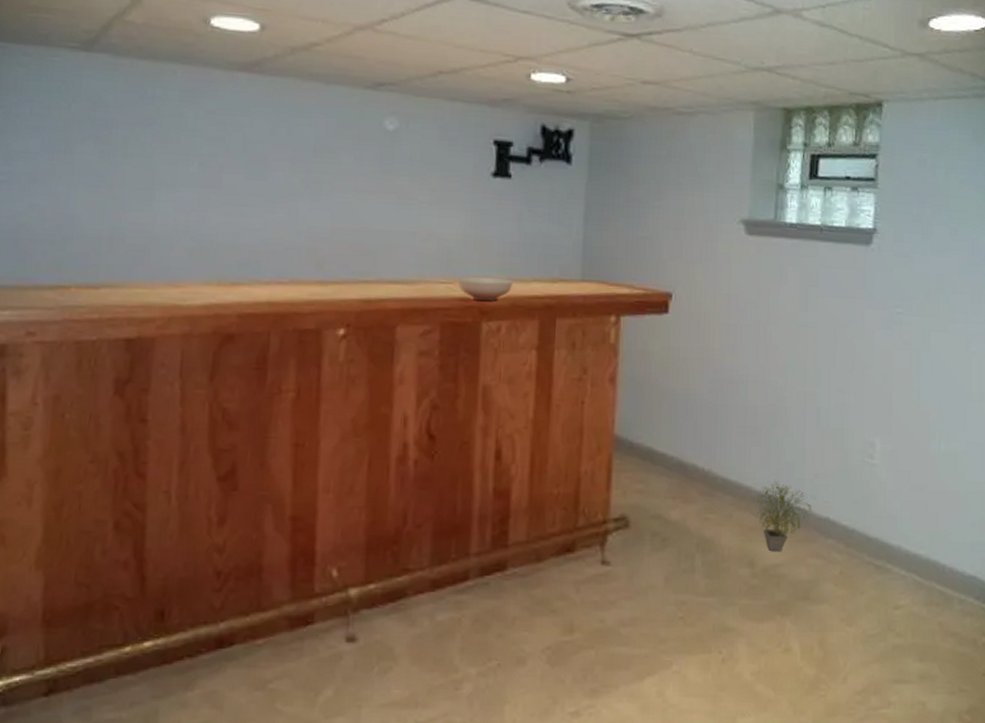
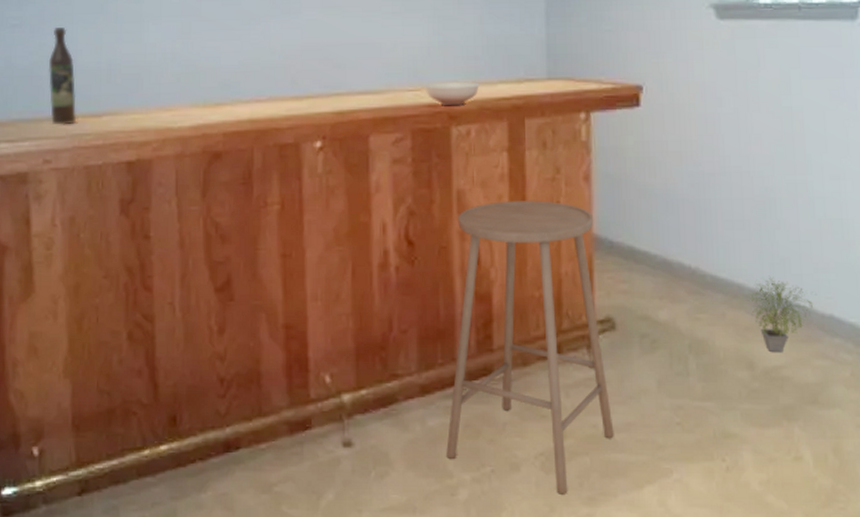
wine bottle: none [37,188,70,295] -> present [48,27,77,125]
stool: none [453,399,620,687] -> present [446,201,614,494]

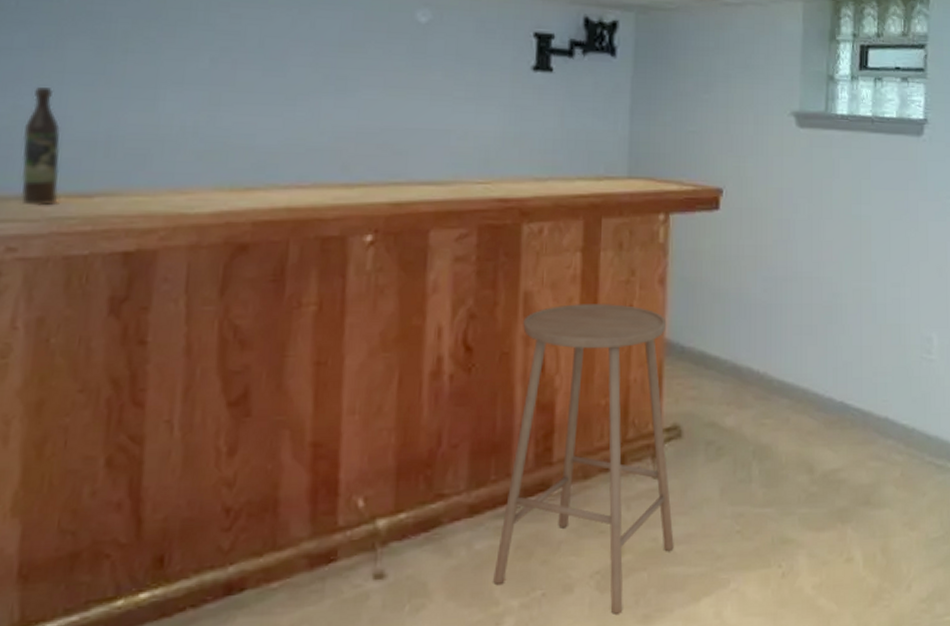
bowl: present [424,81,480,105] -> none [496,175,556,201]
potted plant: present [747,275,816,353] -> none [811,379,874,456]

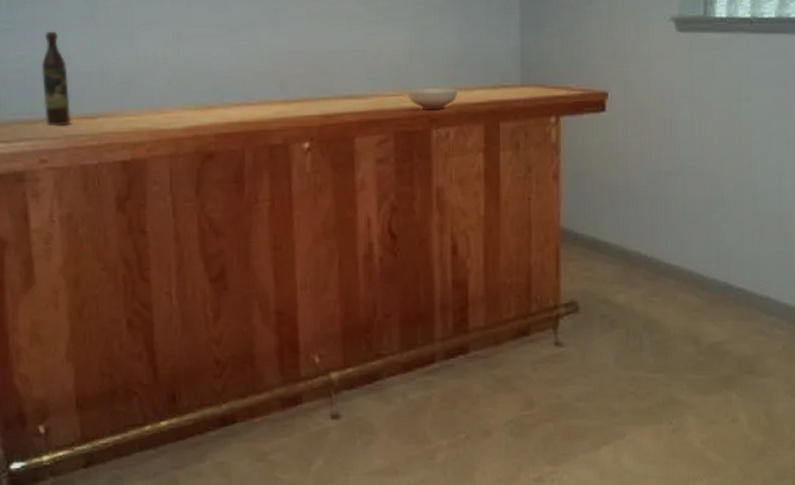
stool: present [493,304,674,614] -> none [425,197,576,456]
bowl: none [496,175,556,201] -> present [407,87,458,109]

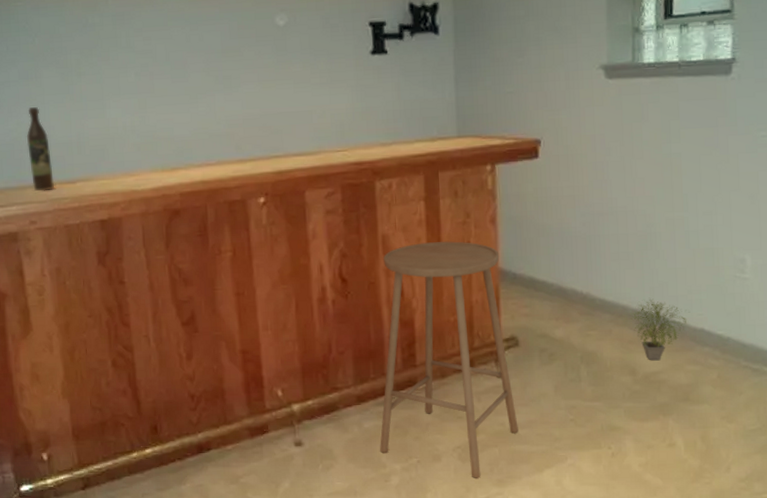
bowl: present [407,87,458,109] -> none [351,142,399,163]
stool: none [425,197,576,456] -> present [380,241,518,478]
potted plant: none [696,263,756,330] -> present [631,297,689,361]

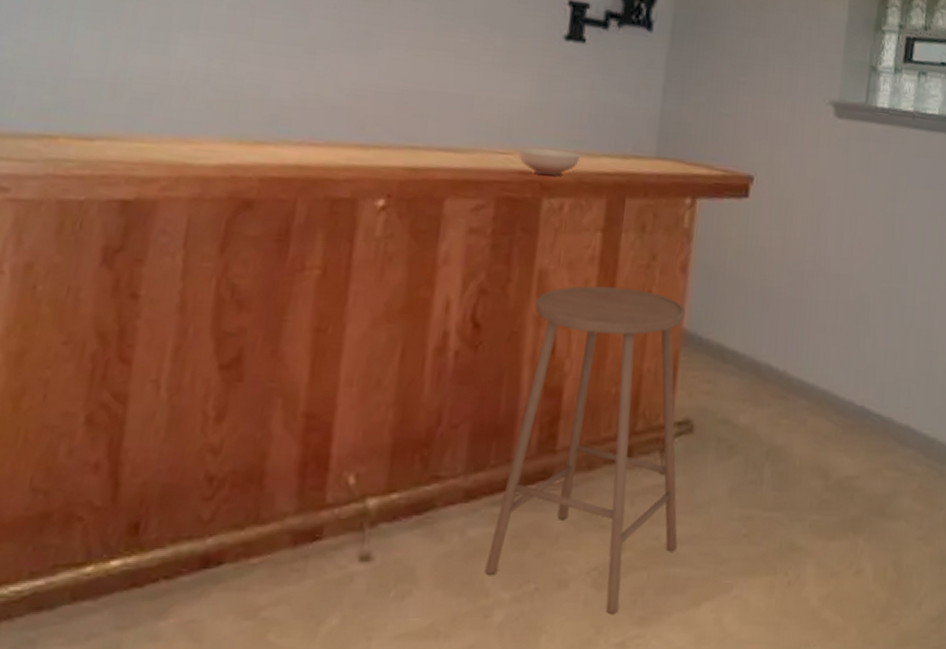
wine bottle: present [26,107,55,191] -> none [17,21,65,146]
bowl: none [351,142,399,163] -> present [518,147,581,175]
potted plant: present [631,297,689,361] -> none [830,382,896,463]

